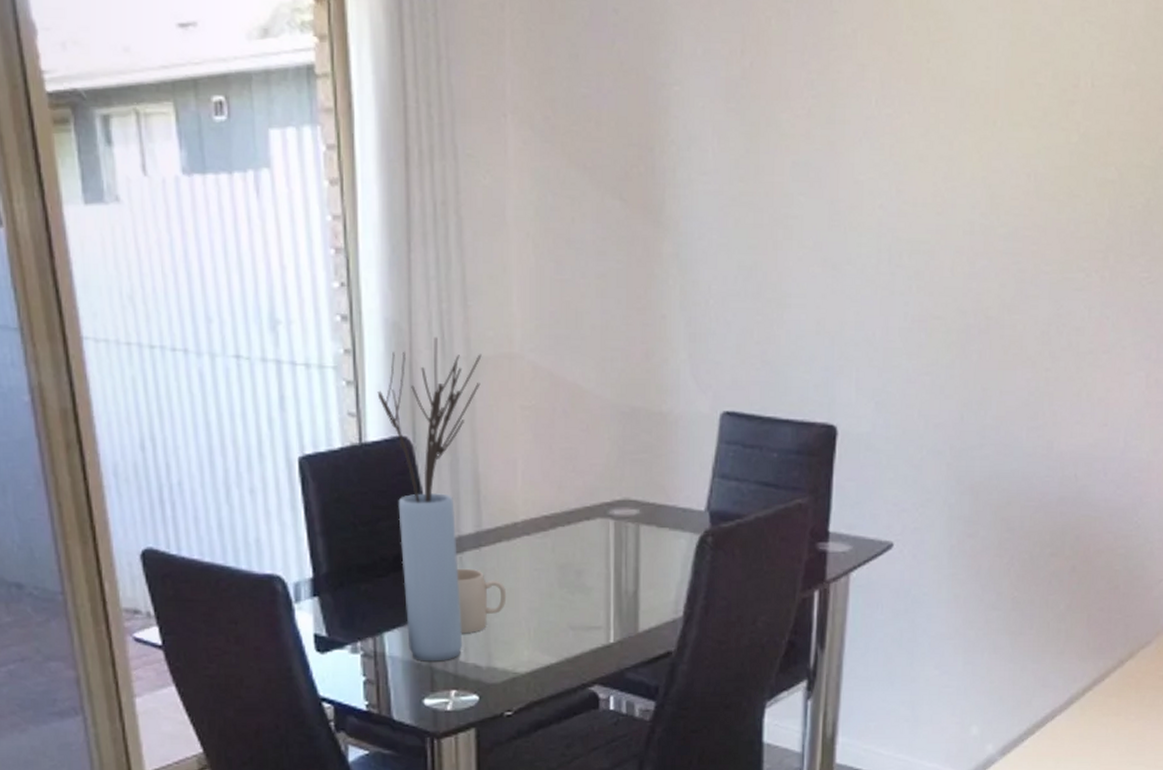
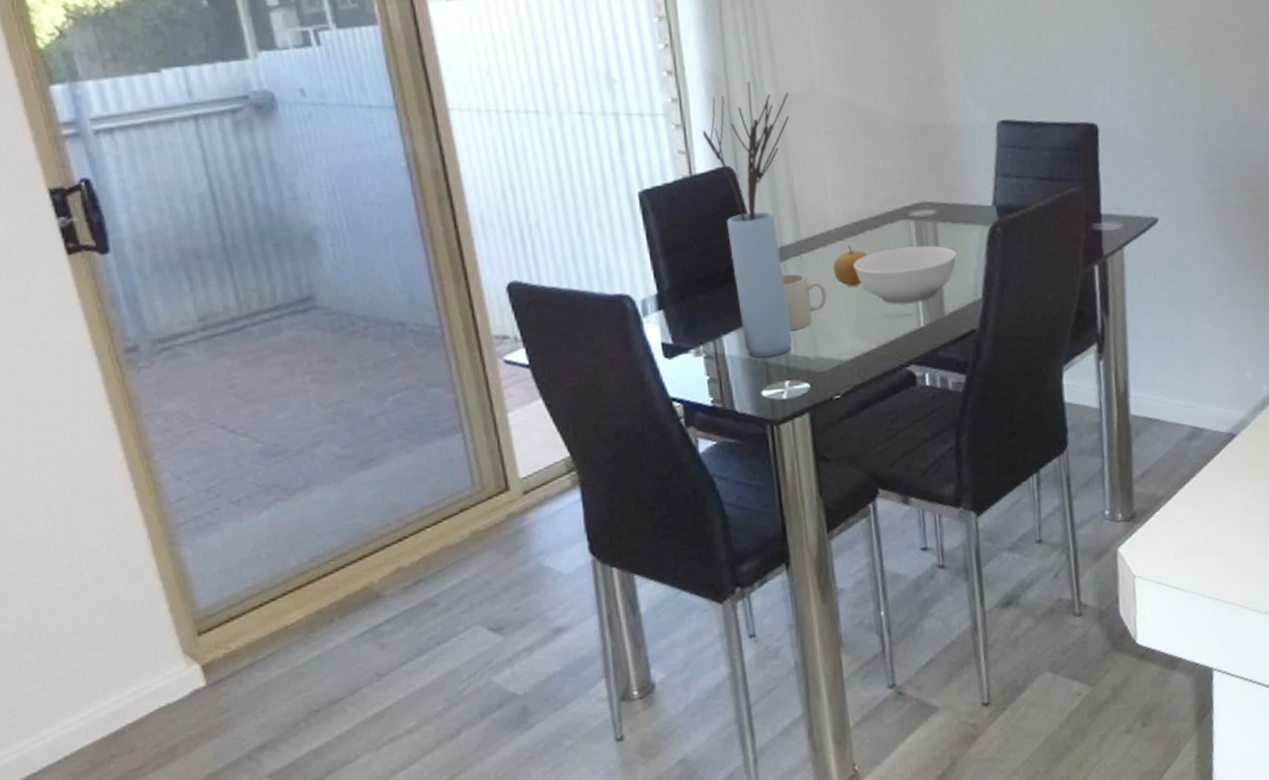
fruit: none [516,540,557,590] -> present [833,244,868,287]
bowl: none [539,549,659,615] -> present [853,245,957,304]

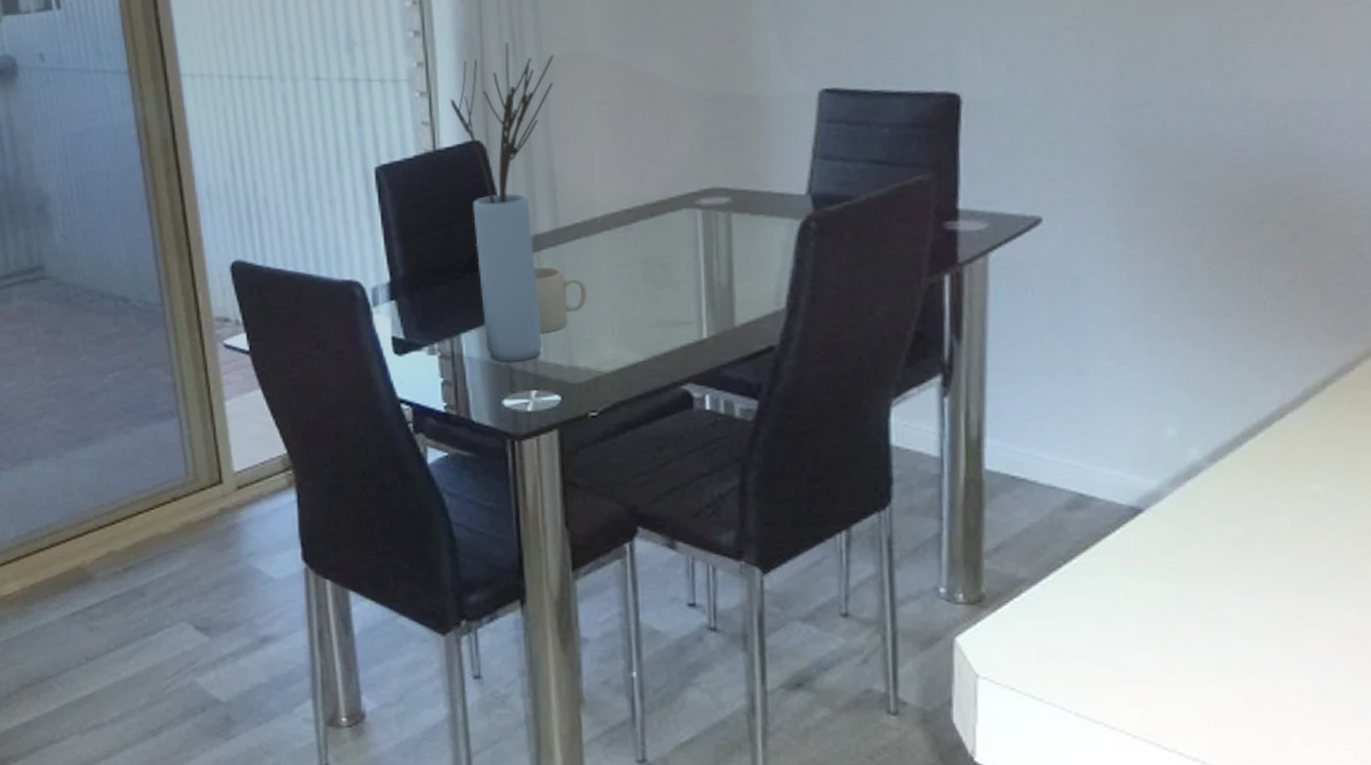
fruit: present [833,244,868,287] -> none [596,235,640,286]
bowl: present [853,245,957,304] -> none [621,240,755,310]

